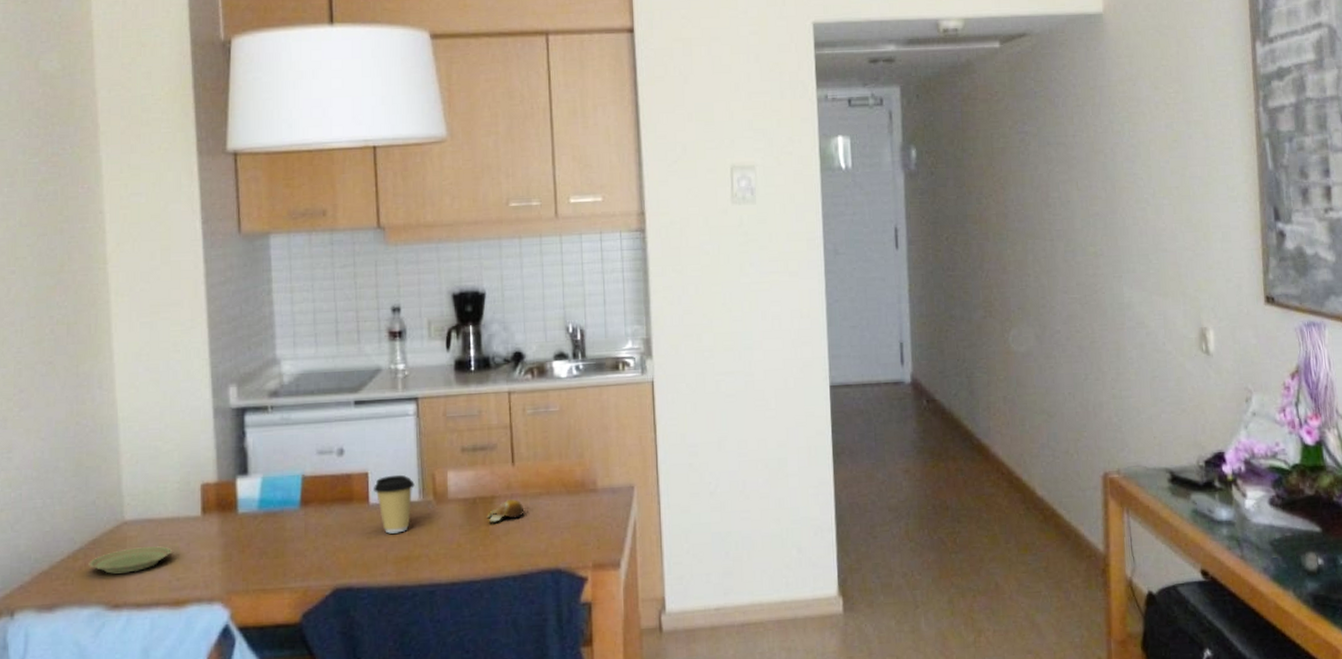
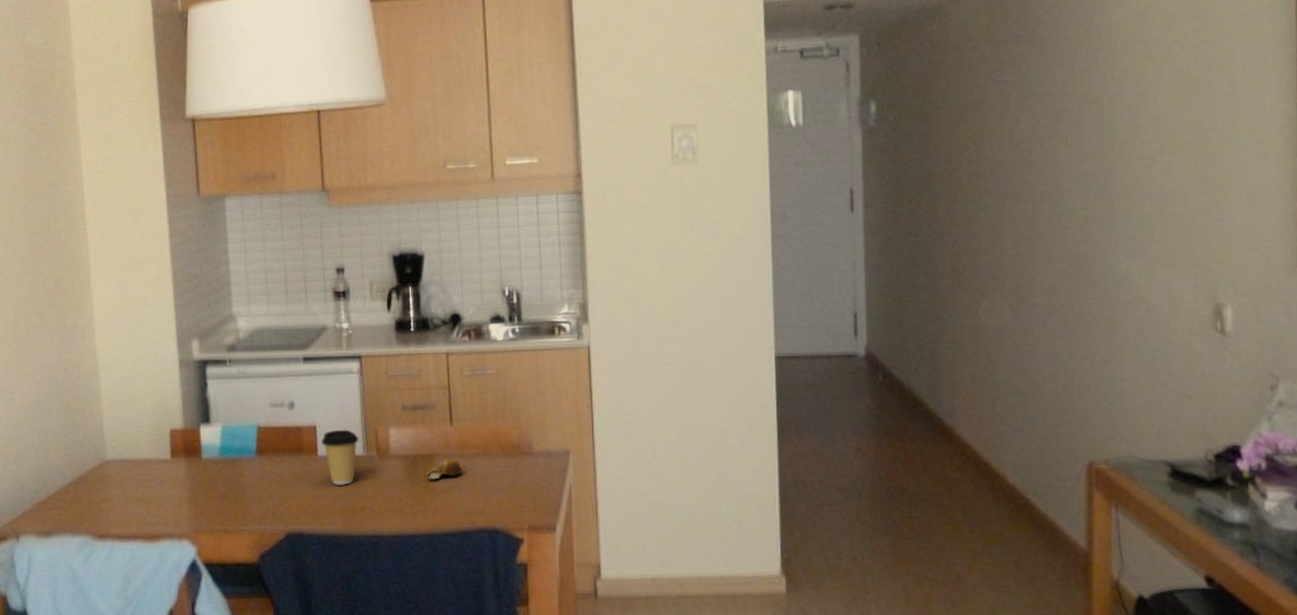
plate: present [88,545,172,574] -> none [78,484,146,507]

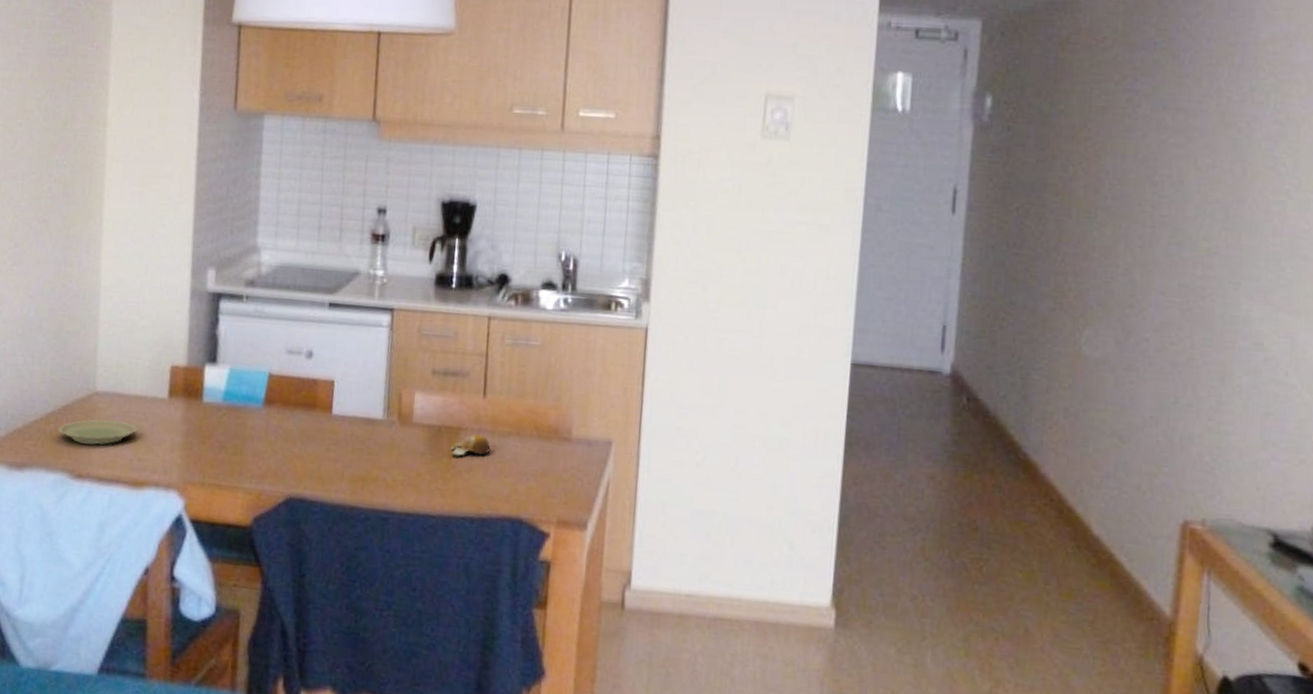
plate: none [78,484,146,507] -> present [58,419,136,445]
coffee cup: present [322,429,359,485] -> none [338,387,380,451]

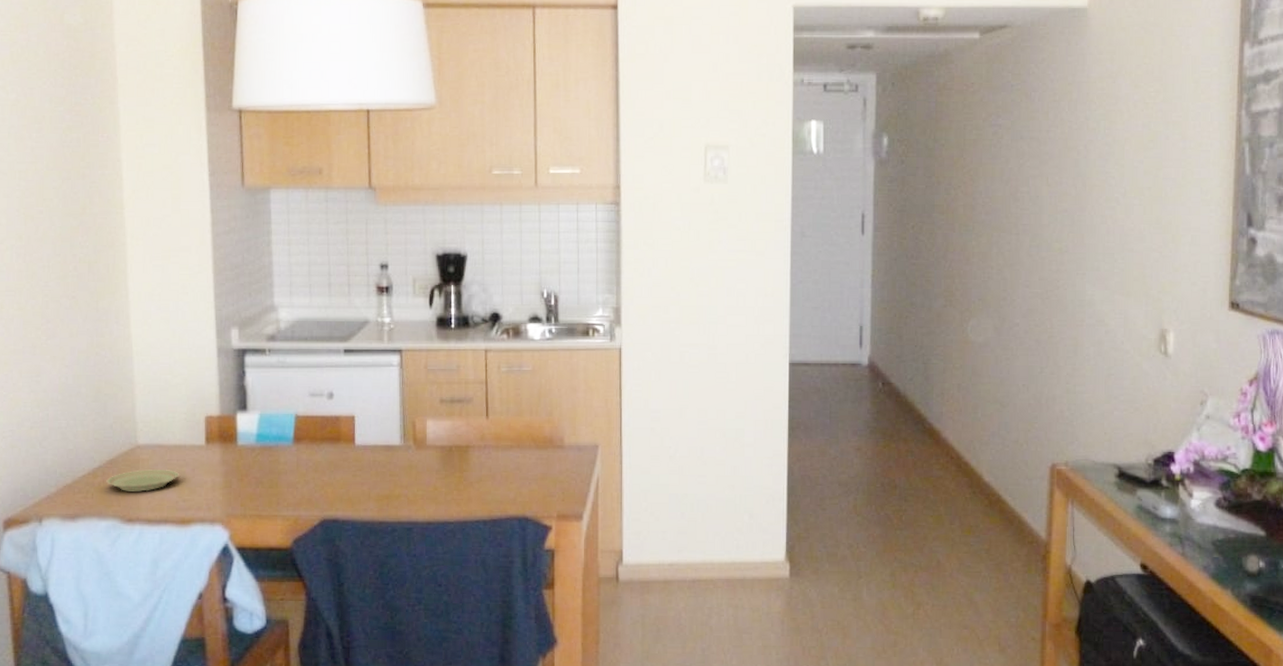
fruit: present [450,434,491,456] -> none [461,450,496,470]

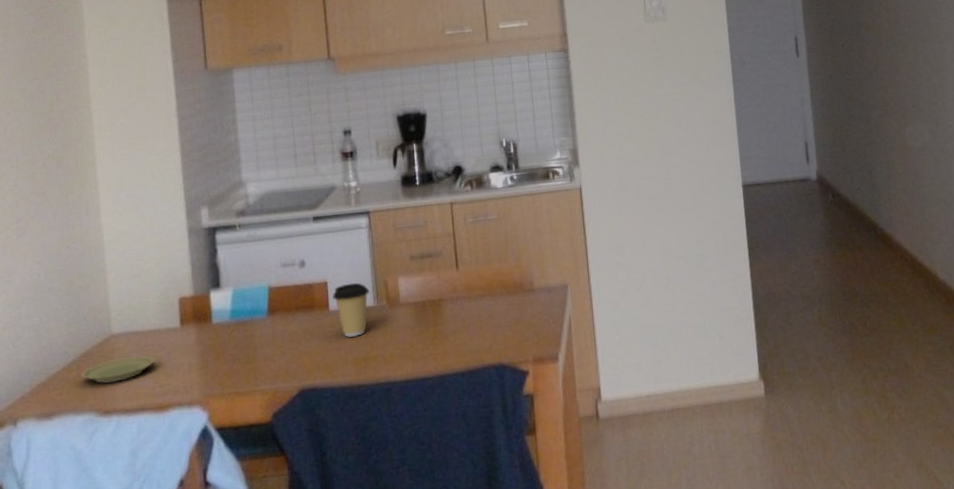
coffee cup: none [359,420,397,473] -> present [333,282,369,337]

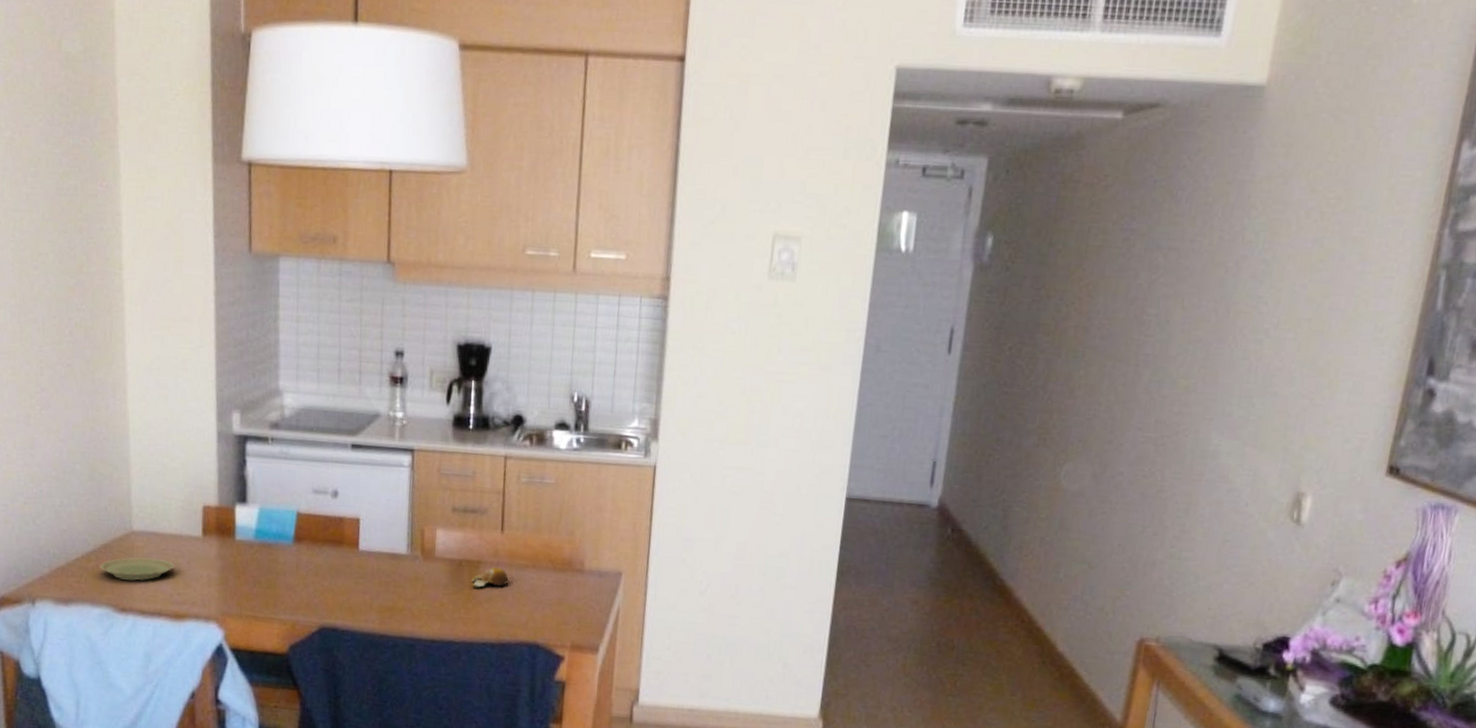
coffee cup: present [333,282,369,337] -> none [364,524,404,583]
fruit: none [435,301,469,324] -> present [471,567,509,588]

